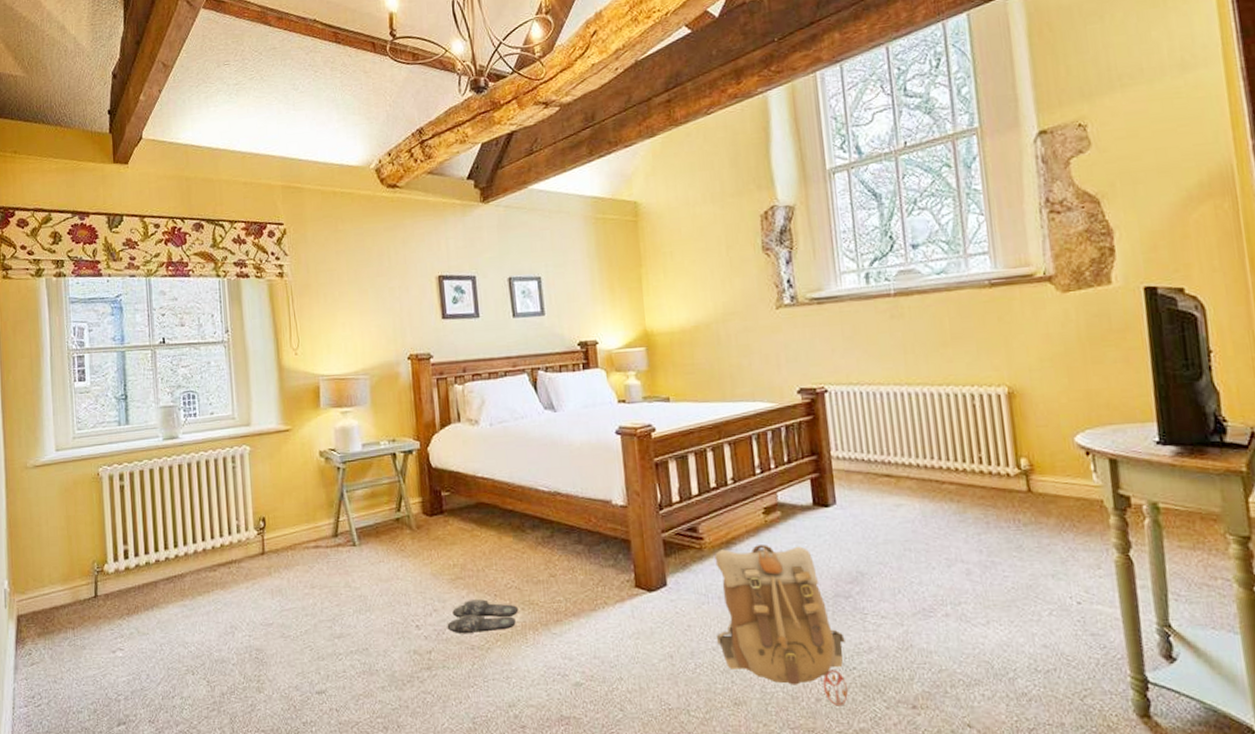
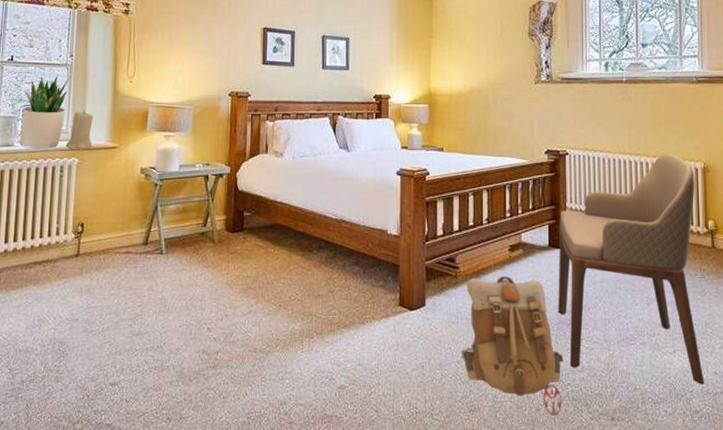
planter: none [182,353,230,439] -> present [20,74,71,148]
candle: none [234,391,263,436] -> present [65,110,93,149]
slippers: present [447,599,519,633] -> none [235,308,299,337]
armchair: none [823,379,1032,661] -> present [558,154,705,385]

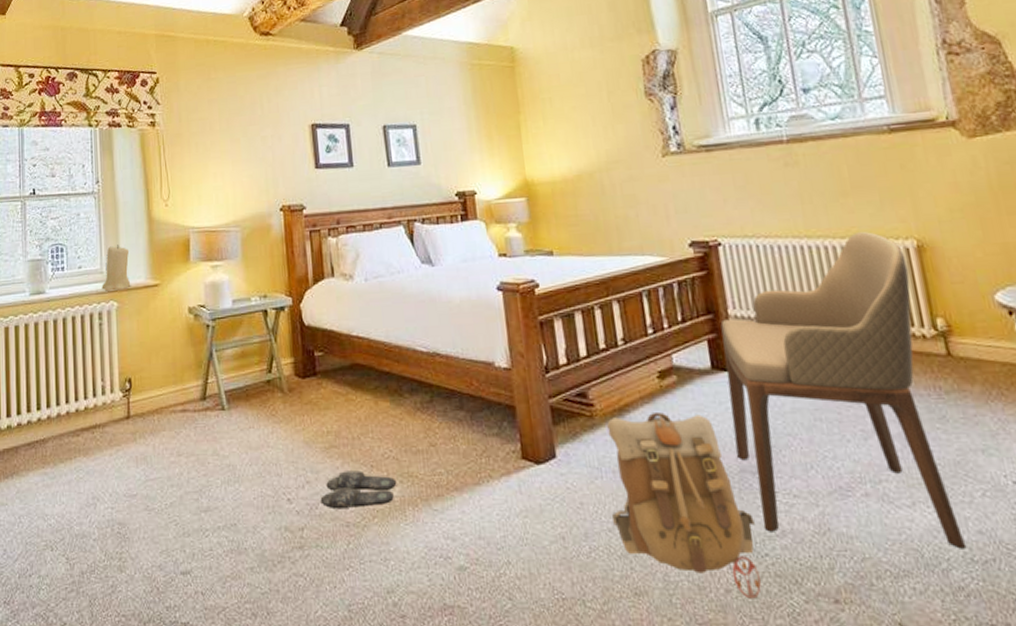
planter: present [20,74,71,148] -> none [51,205,100,294]
slippers: none [235,308,299,337] -> present [320,470,397,508]

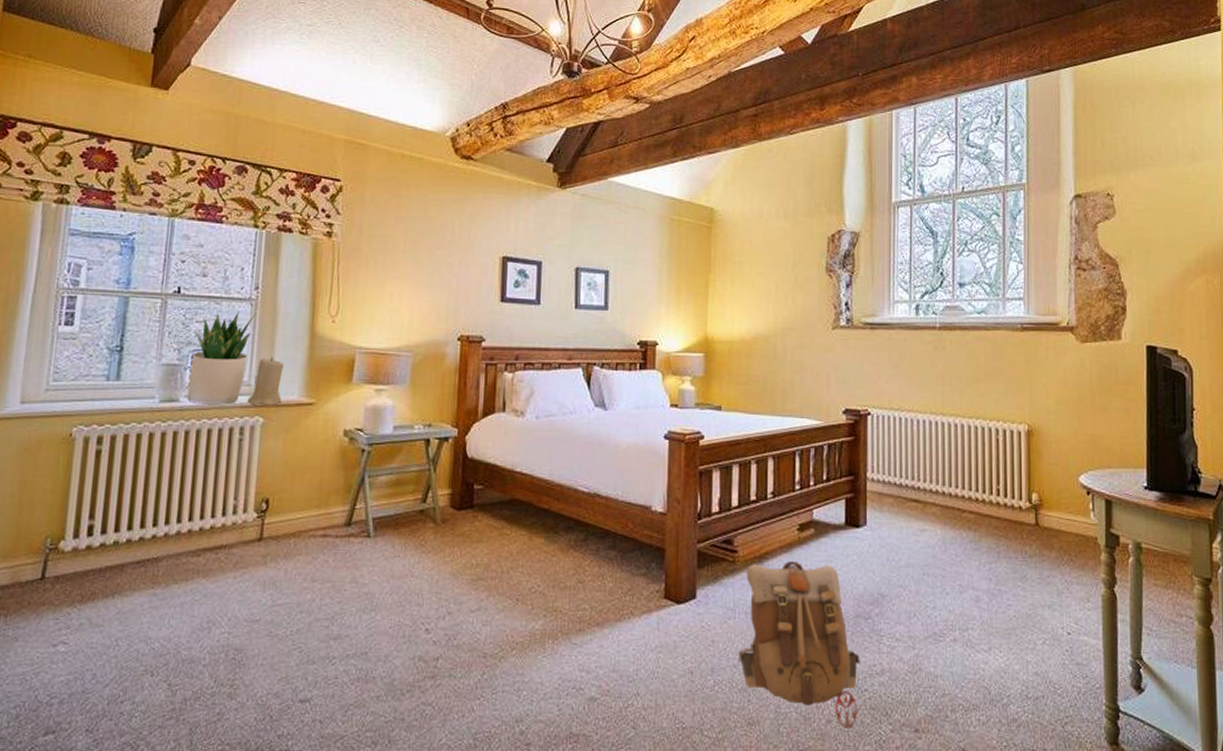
planter: none [51,205,100,294] -> present [187,311,256,405]
slippers: present [320,470,397,508] -> none [460,603,540,639]
armchair: present [720,232,967,549] -> none [855,414,1024,688]

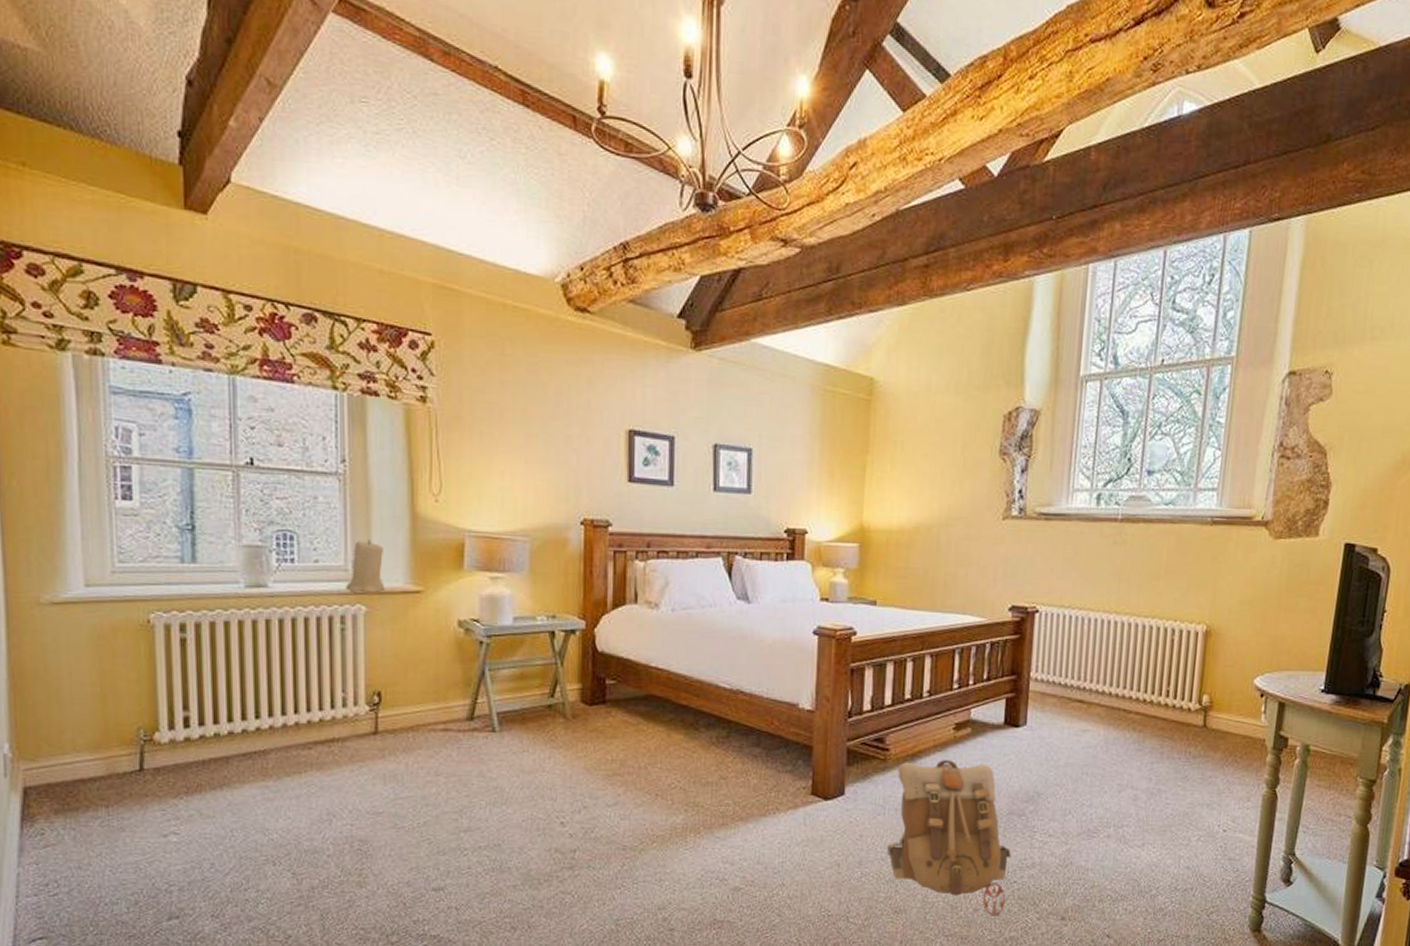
planter: present [187,311,256,405] -> none [276,487,346,591]

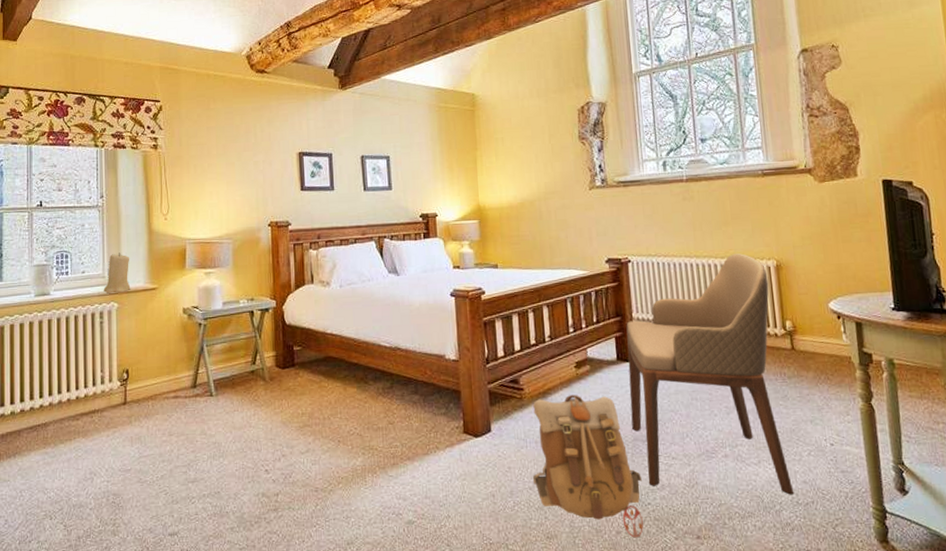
armchair: none [1009,613,1194,880] -> present [626,253,794,495]

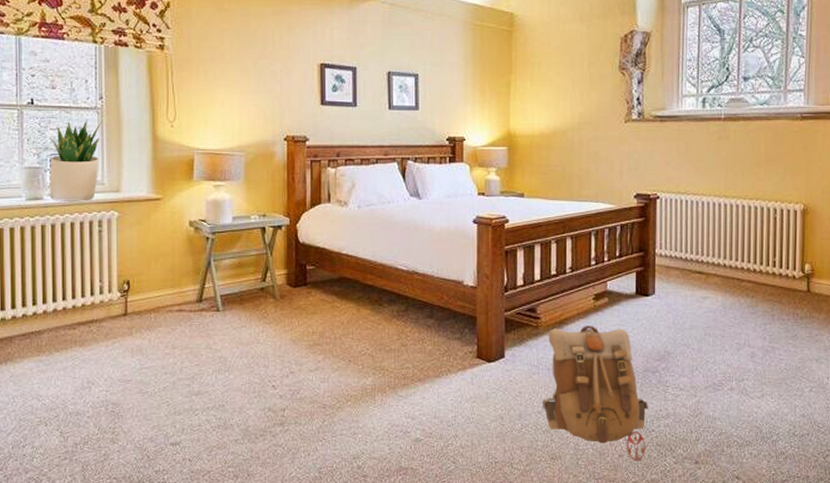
planter: none [56,217,103,296] -> present [50,119,103,201]
candle: present [103,252,131,294] -> none [102,159,133,201]
armchair: present [626,253,794,495] -> none [644,196,793,427]

